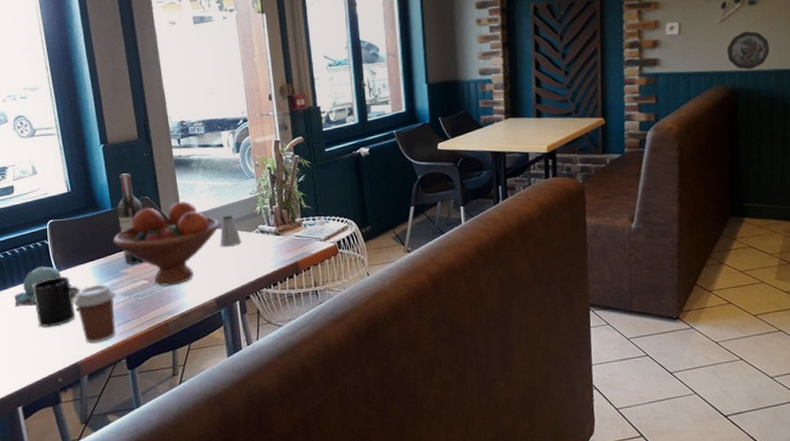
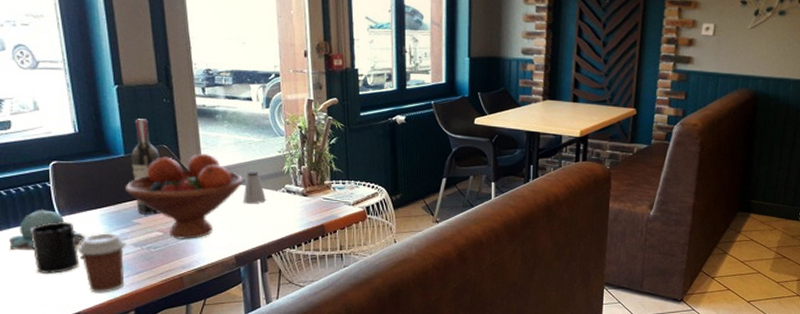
decorative plate: present [726,31,770,70] -> none [754,40,792,77]

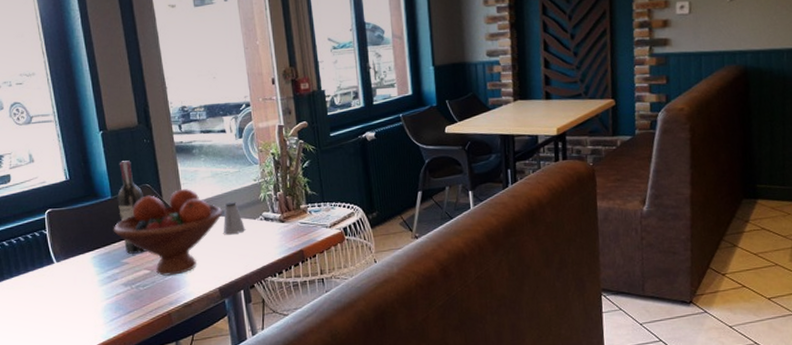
candle: present [9,209,82,250] -> none [12,256,76,298]
mug: present [31,222,86,275] -> none [31,267,80,320]
coffee cup: present [77,233,126,293] -> none [73,274,117,336]

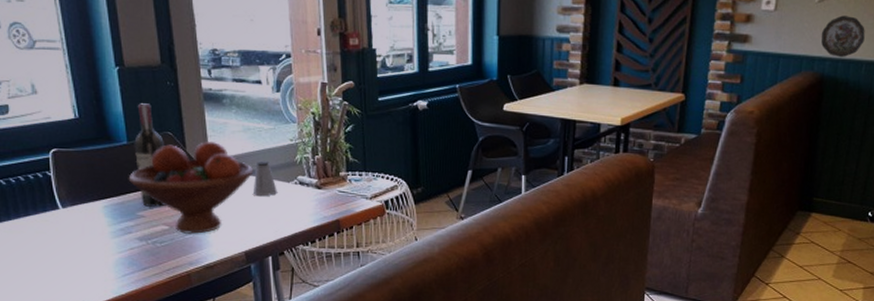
decorative plate: none [738,10,782,49] -> present [821,15,865,58]

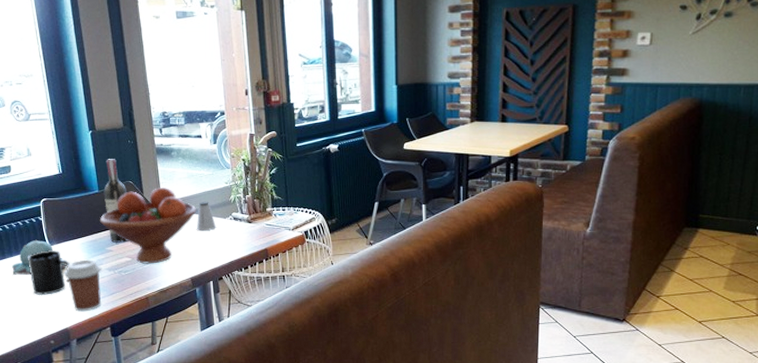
candle: none [10,199,84,243] -> present [12,239,67,275]
mug: none [32,213,89,270] -> present [28,250,70,296]
coffee cup: none [80,226,130,290] -> present [64,259,102,312]
decorative plate: present [821,15,865,58] -> none [697,44,741,83]

